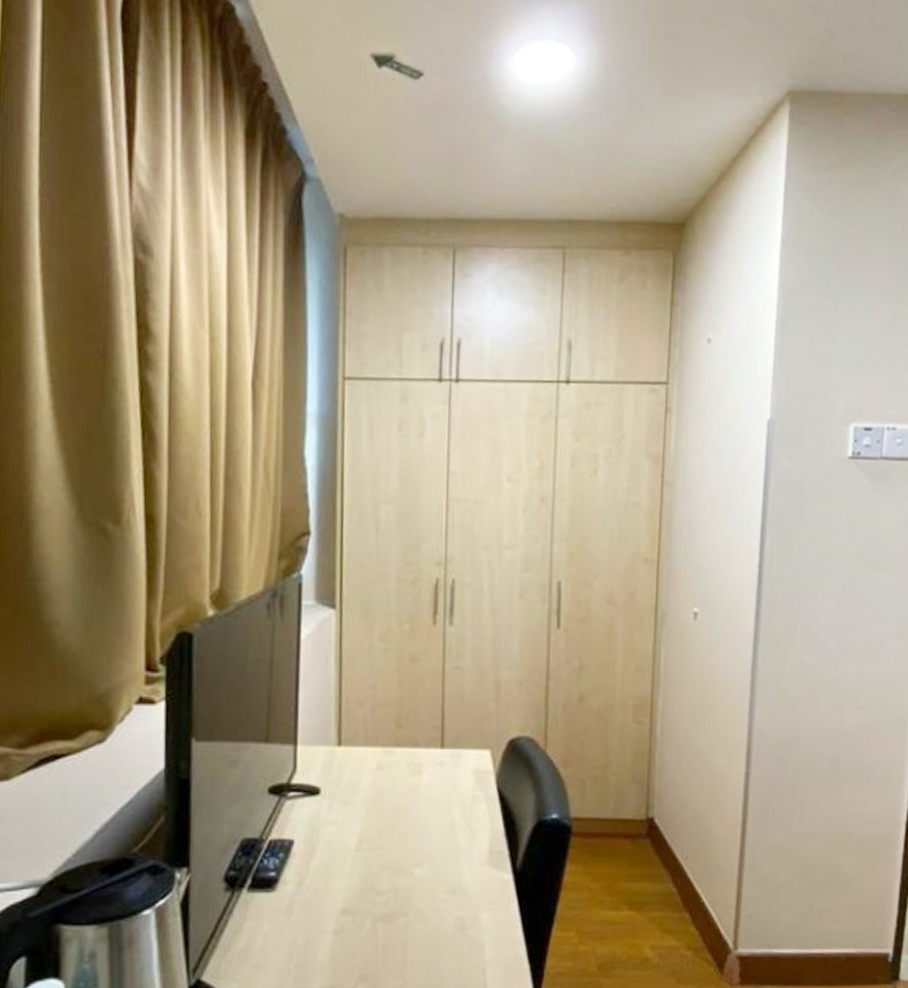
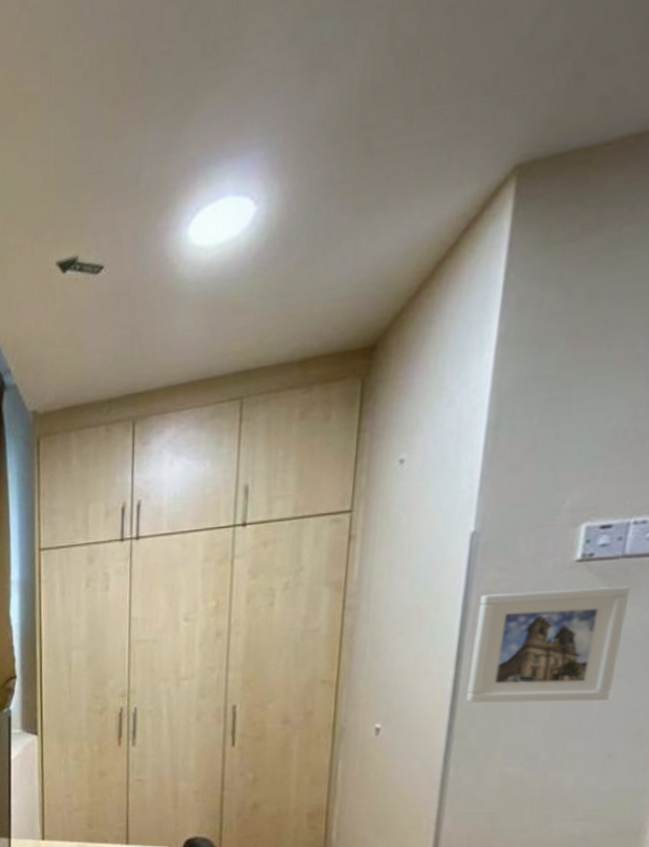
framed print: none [769,481,888,593] -> present [465,586,631,703]

